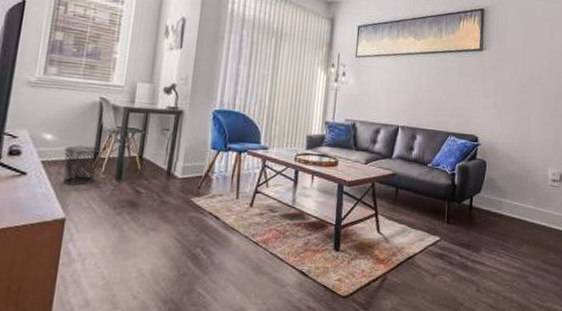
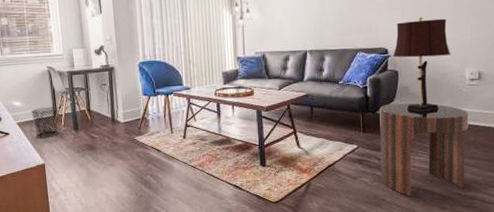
side table: none [460,195,550,302] -> present [380,102,469,196]
table lamp: none [482,109,536,208] -> present [393,16,451,112]

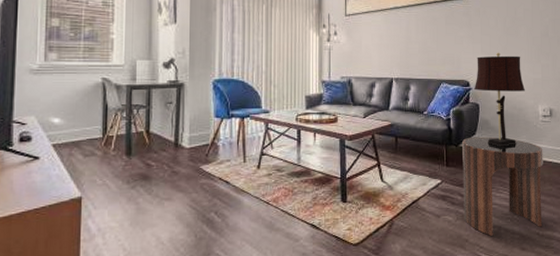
waste bin: present [31,107,59,139] -> none [73,126,110,165]

